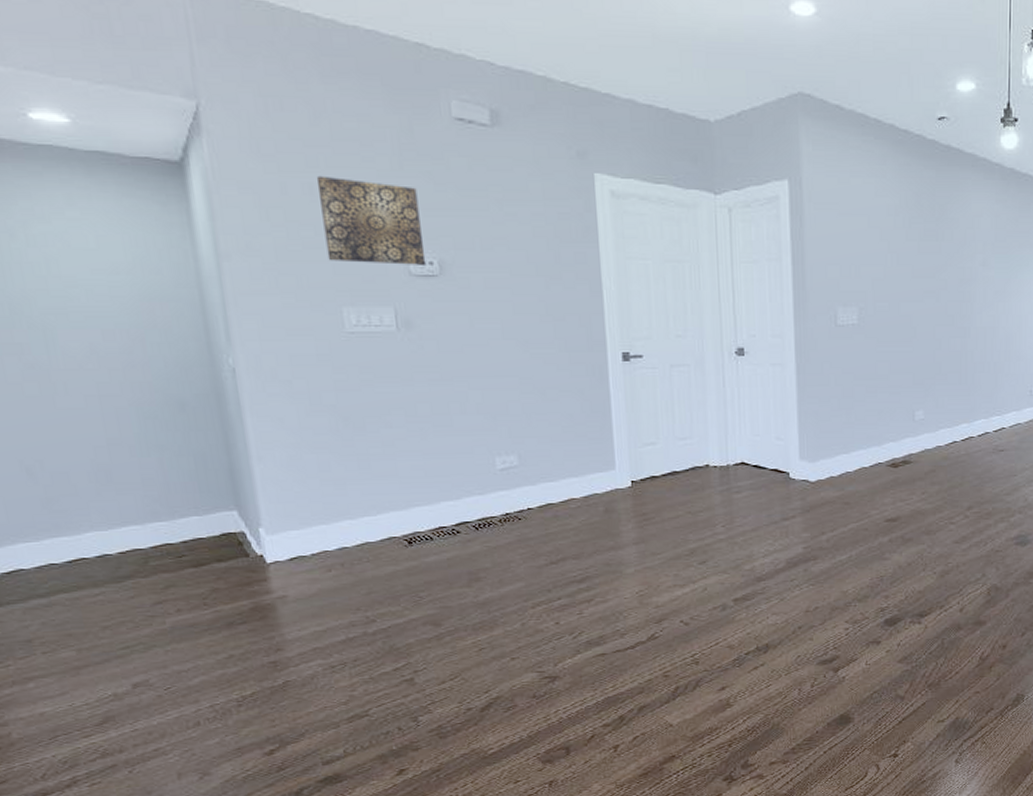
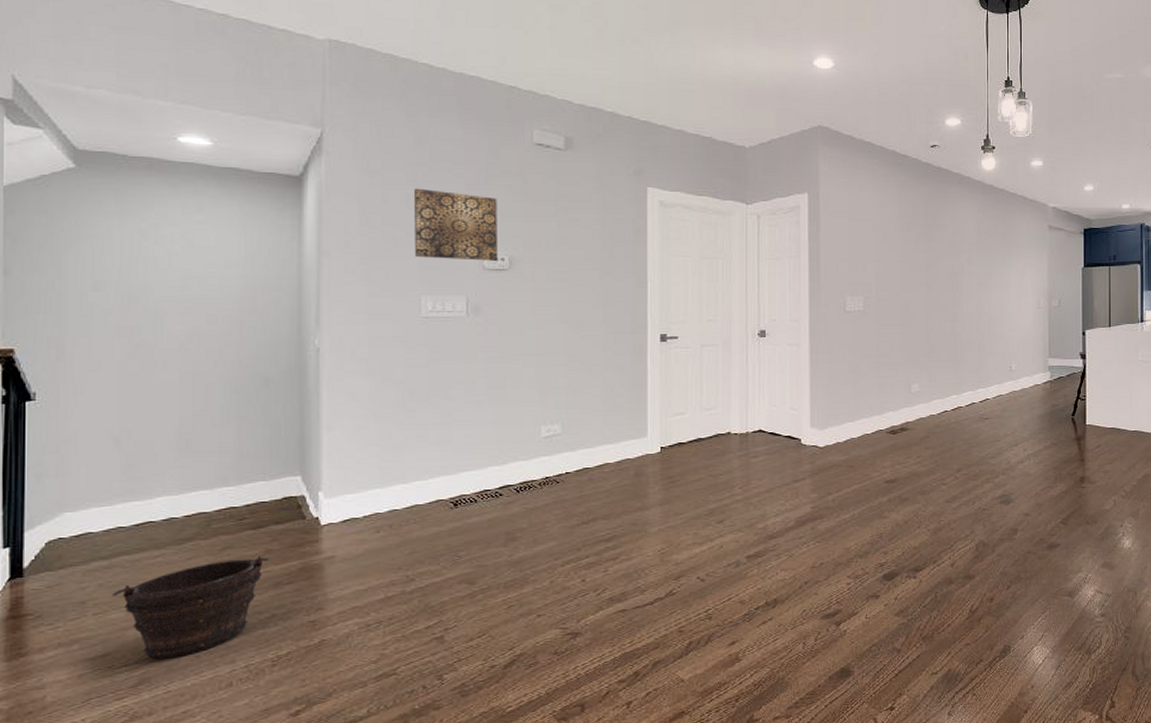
bucket: none [58,594,220,698] -> present [112,555,271,659]

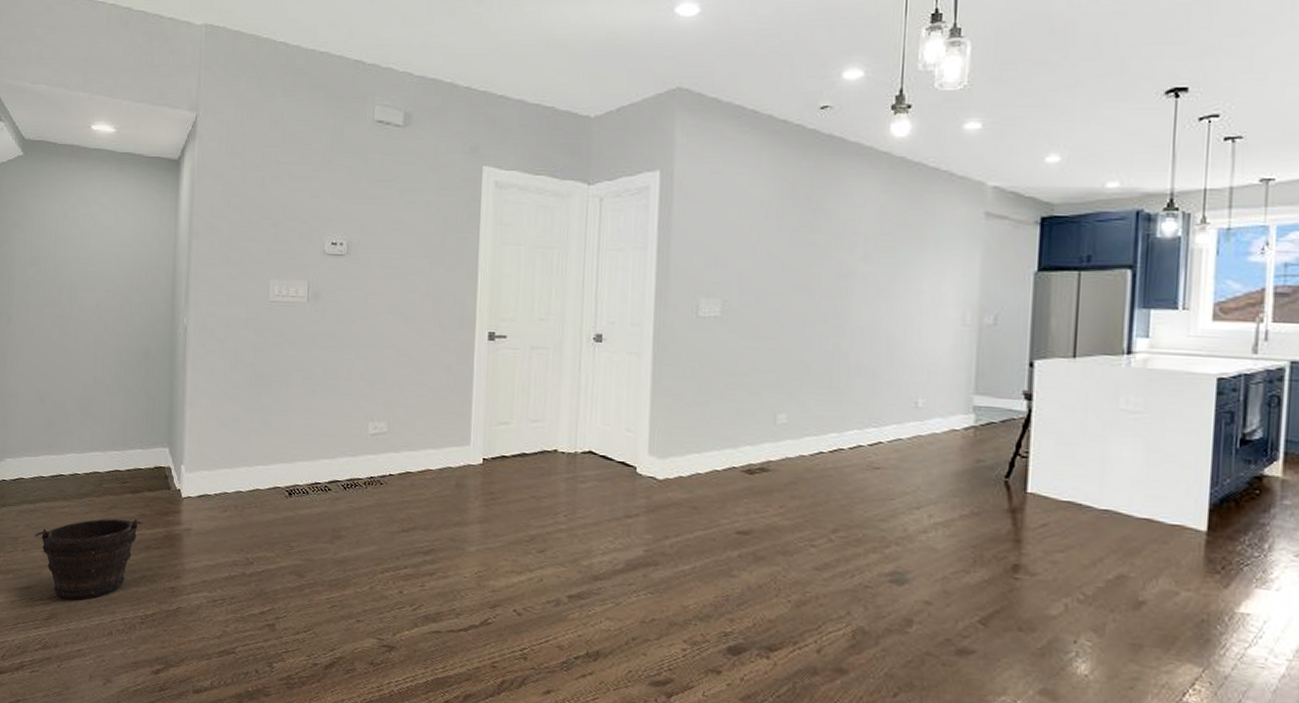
wall art: present [413,188,499,261] -> none [266,170,339,246]

